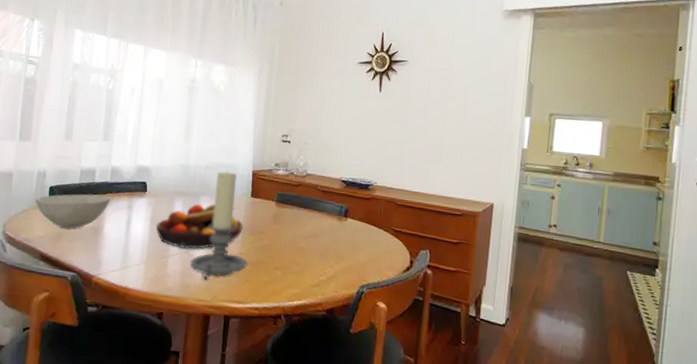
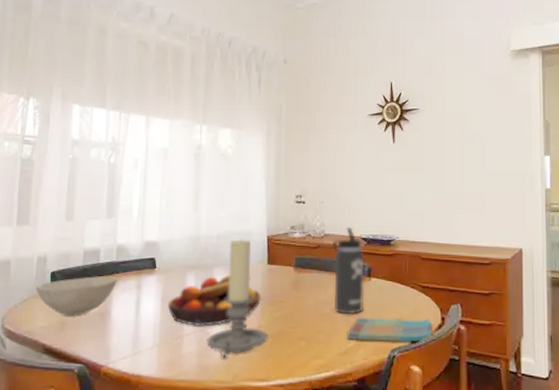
thermos bottle: none [311,169,343,251] -> present [332,228,364,315]
dish towel: none [320,253,402,281] -> present [347,317,433,342]

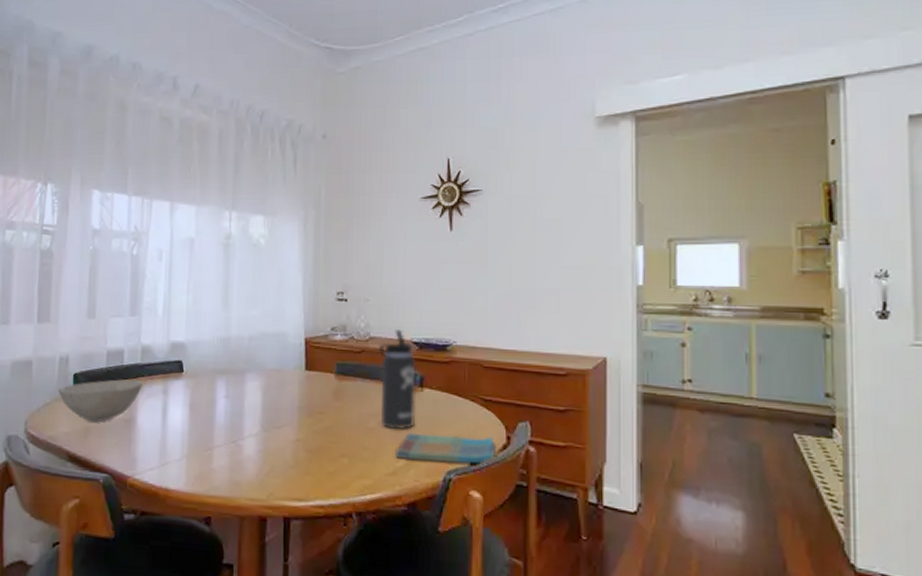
fruit bowl: present [167,275,262,326] -> none [196,381,299,438]
candle holder: present [207,238,268,359] -> none [239,340,307,475]

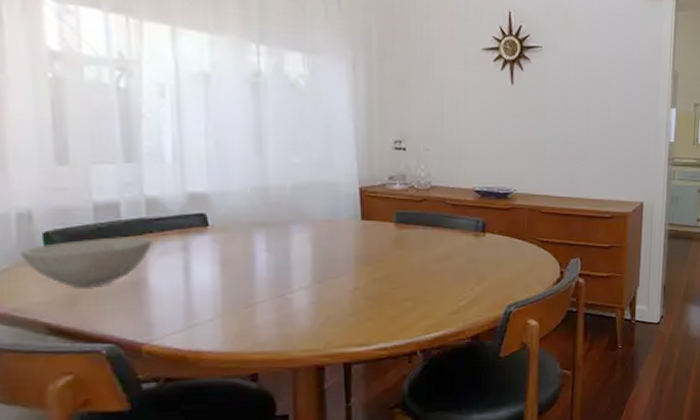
thermos bottle: present [379,330,416,430] -> none [440,179,478,273]
dish towel: present [395,432,496,464] -> none [459,273,551,299]

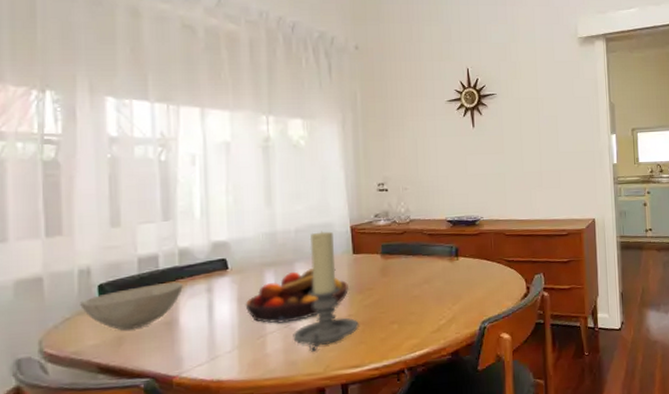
fruit bowl: none [229,233,356,292] -> present [245,268,350,324]
candle holder: none [287,190,366,326] -> present [293,230,359,352]

